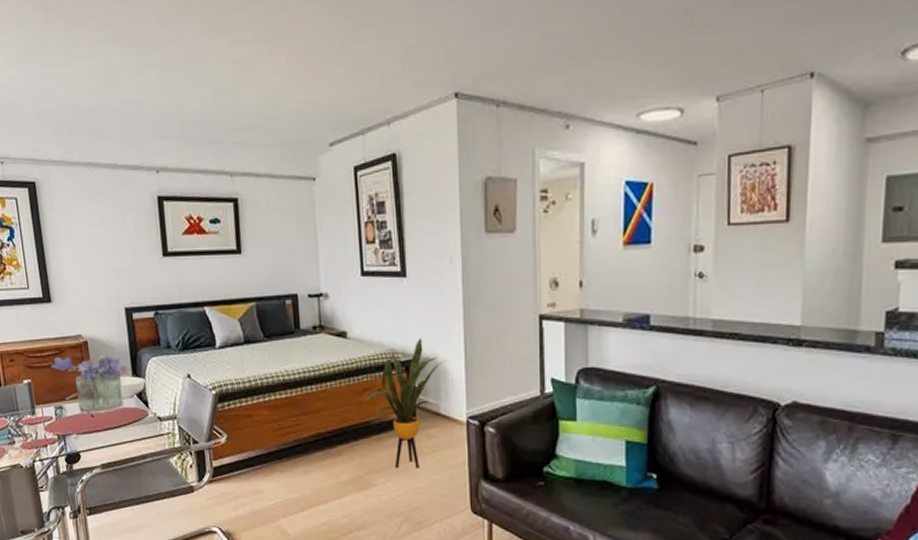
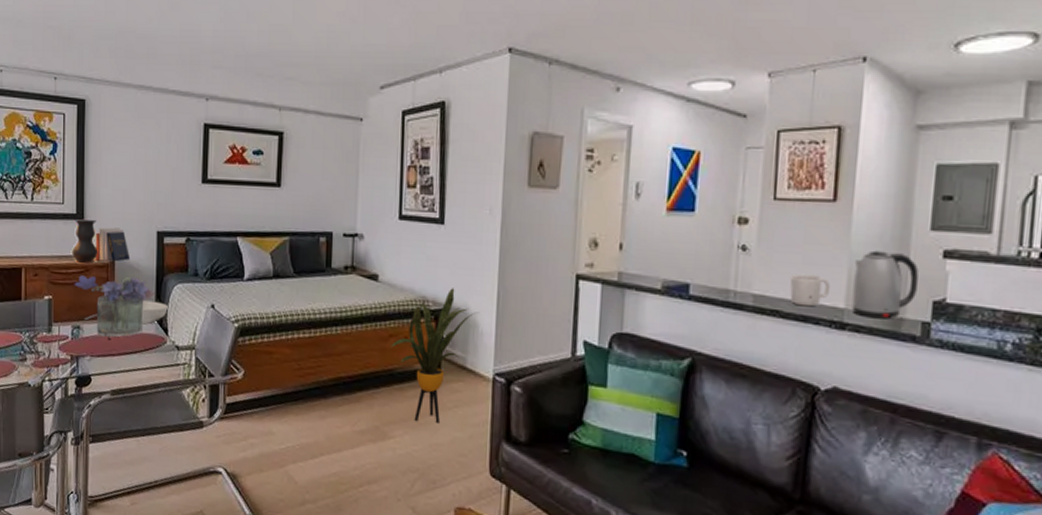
vase: none [42,302,70,345] -> present [72,219,98,263]
books: none [65,307,103,342] -> present [96,227,131,262]
mug: none [748,295,786,327] -> present [790,273,830,307]
kettle: none [808,266,872,333] -> present [851,250,919,319]

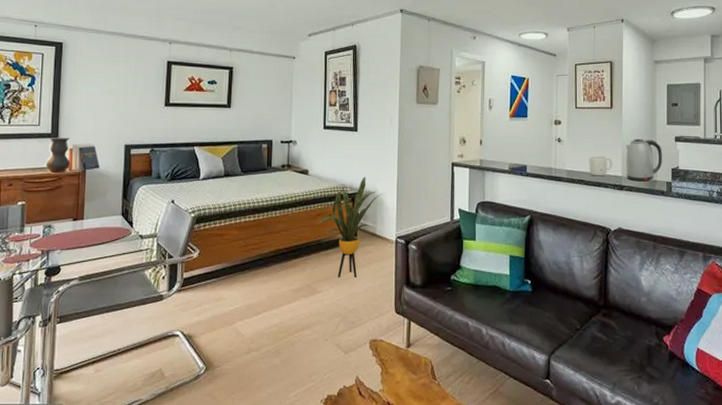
flower bouquet: present [74,275,155,340] -> none [47,182,122,235]
bowl: present [142,300,169,325] -> none [110,200,134,220]

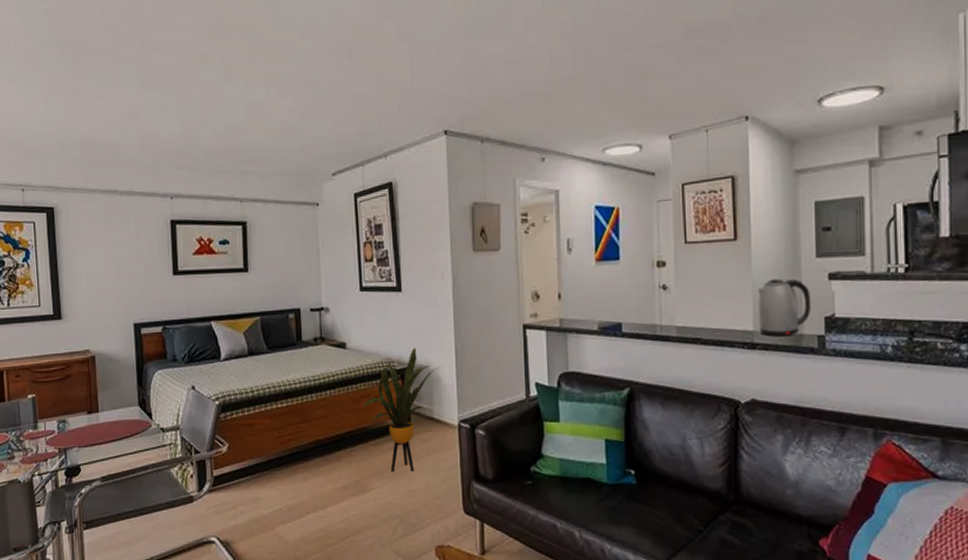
vase: present [46,138,71,173] -> none [52,319,78,360]
books: present [68,143,101,171] -> none [74,324,110,357]
mug: present [589,155,612,176] -> none [706,304,739,333]

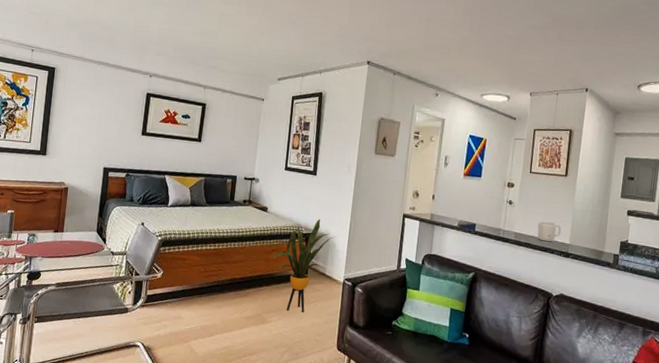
mug: none [706,304,739,333] -> present [537,220,561,242]
kettle: present [758,278,812,337] -> none [573,208,613,252]

